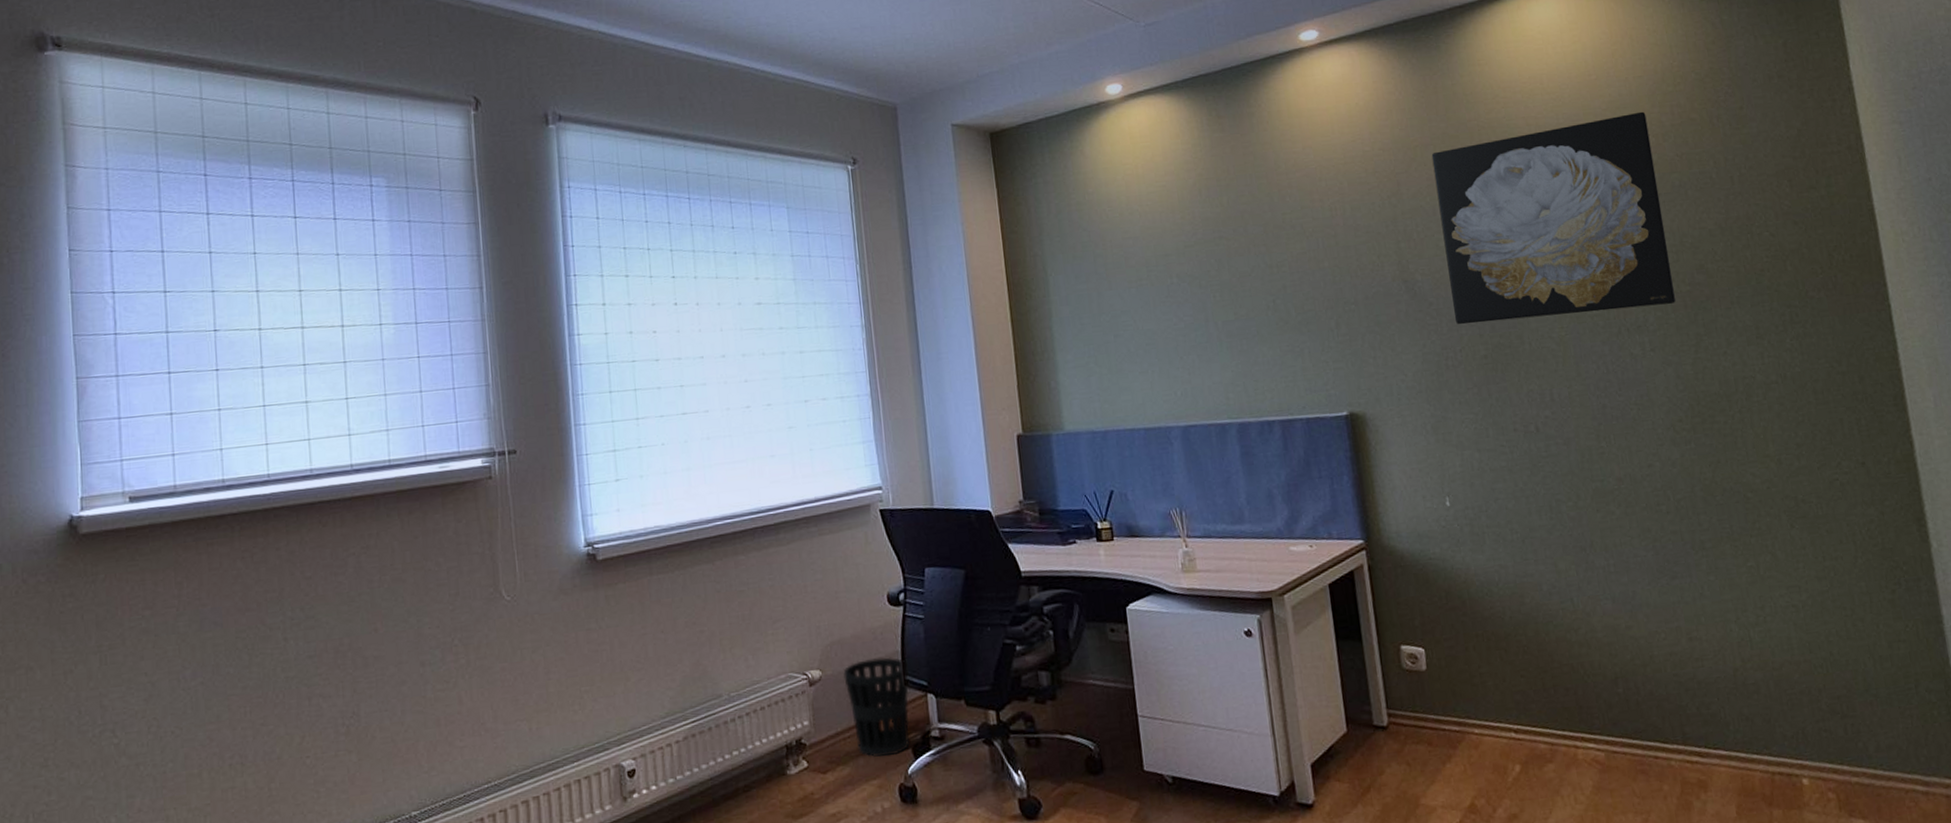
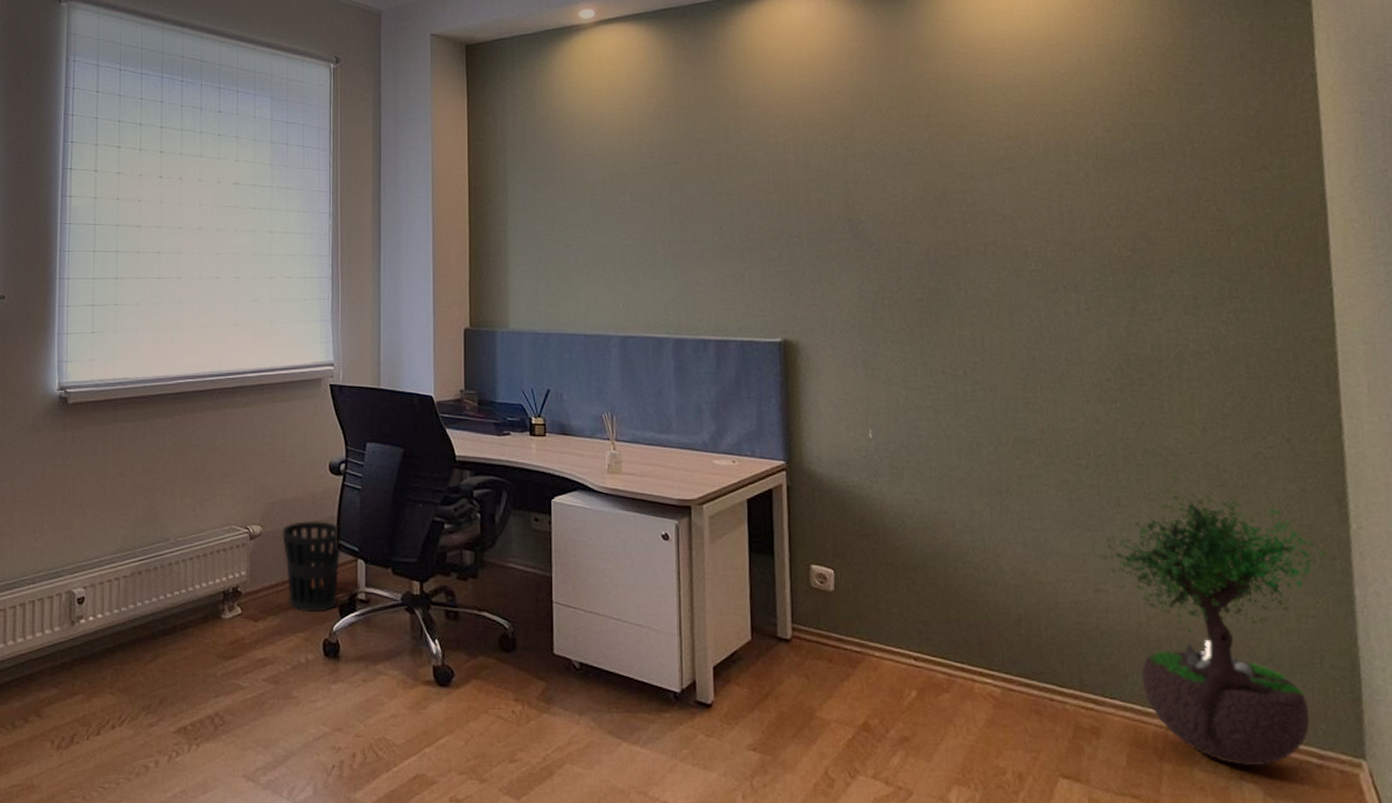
wall art: present [1431,111,1676,325] -> none [887,79,1116,267]
potted tree: none [1689,512,1912,802] -> present [1099,475,1326,766]

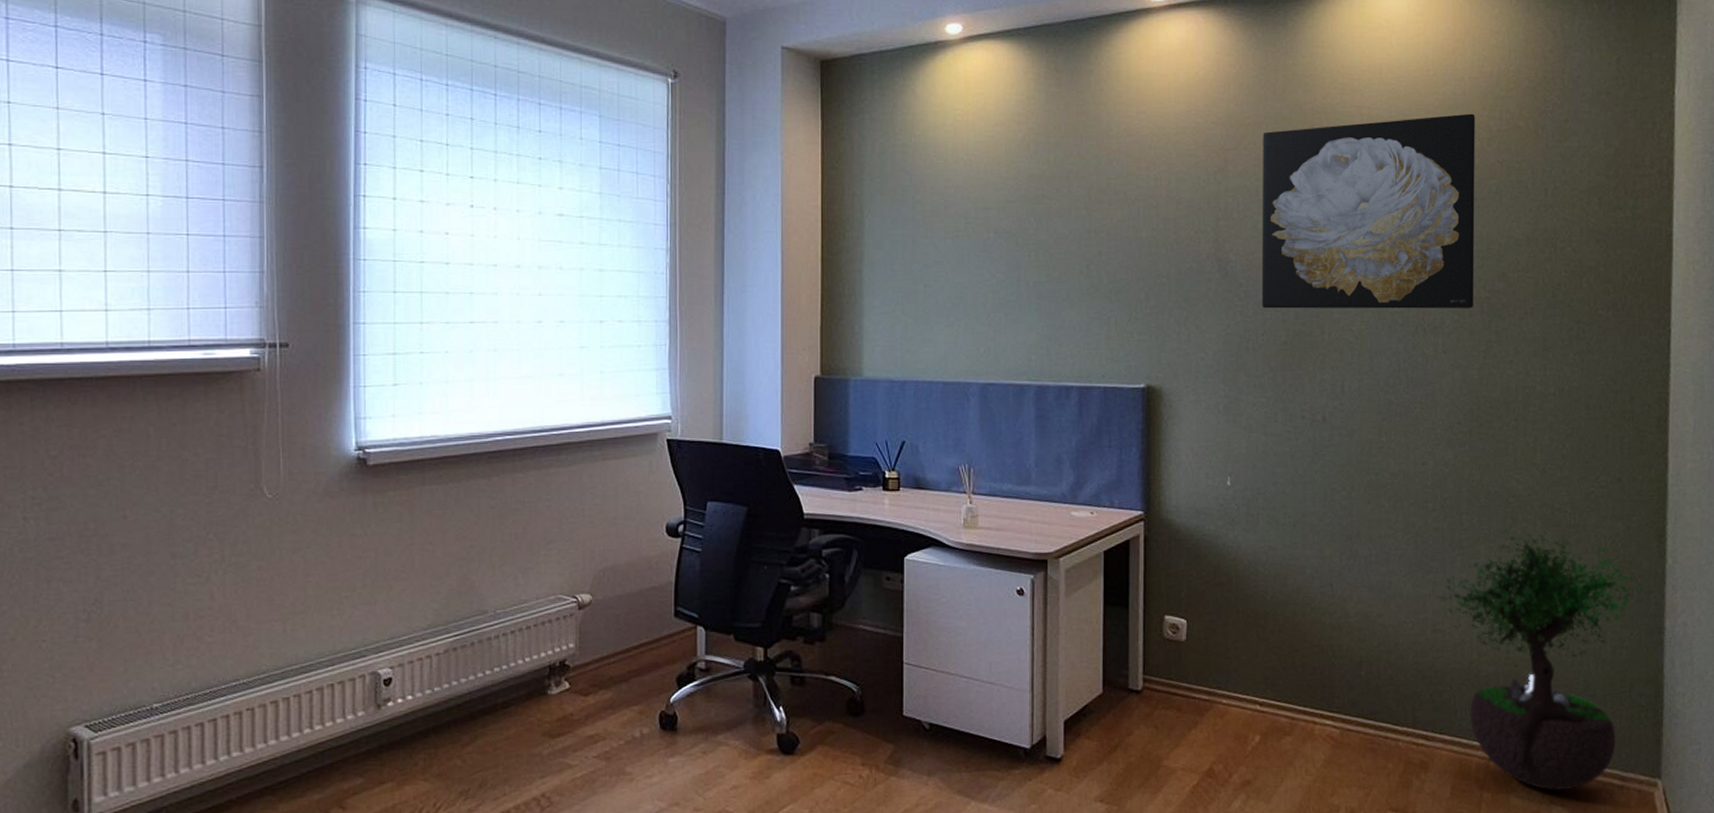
wastebasket: present [282,521,341,613] -> none [614,587,679,684]
wall art: none [887,79,1116,267] -> present [1262,113,1475,309]

